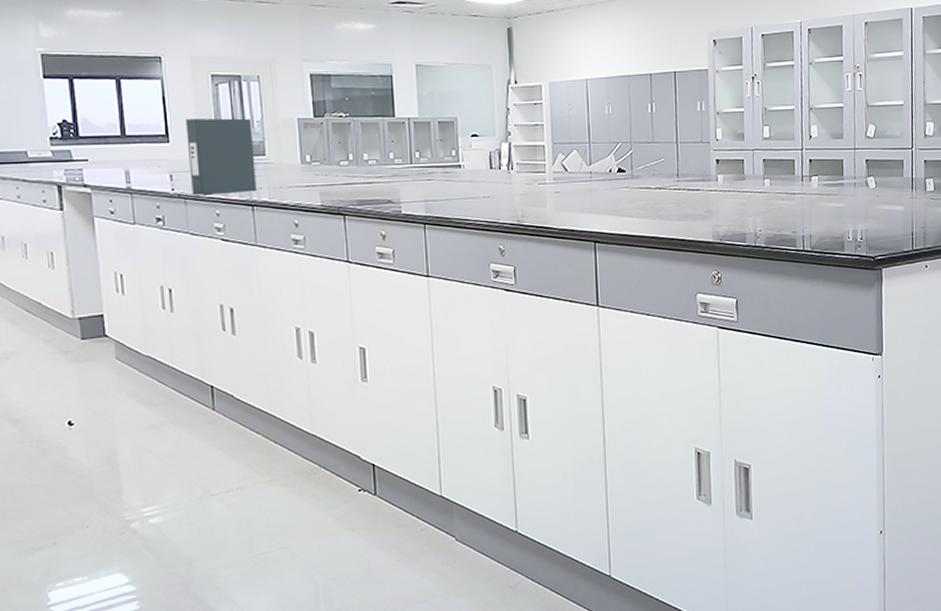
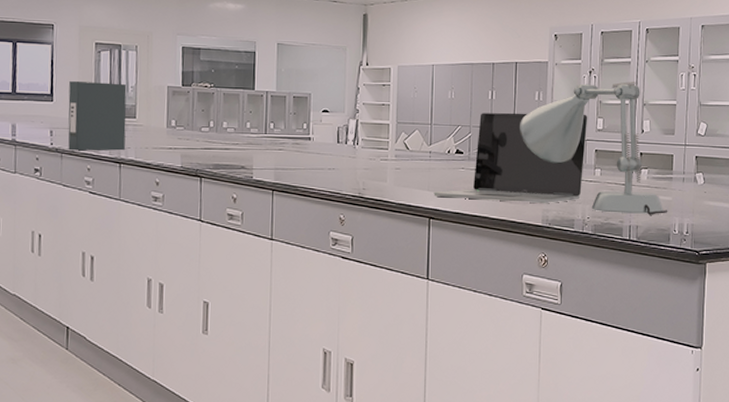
laptop: none [597,122,754,220] -> present [433,112,588,204]
desk lamp: none [683,84,841,224] -> present [520,81,668,215]

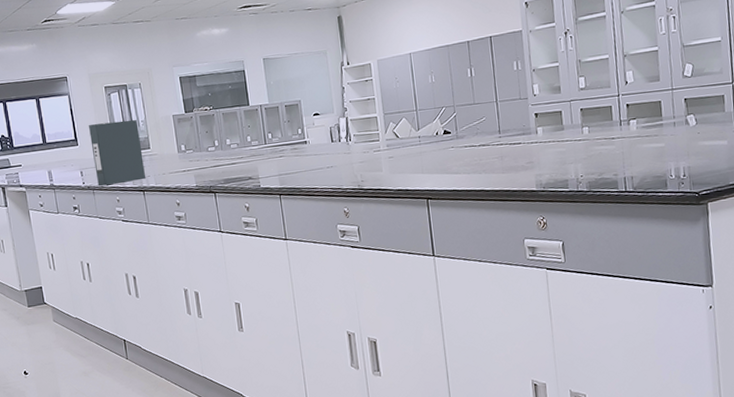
laptop: present [433,112,588,204] -> none [428,75,572,178]
desk lamp: present [520,81,668,215] -> none [502,34,662,169]

